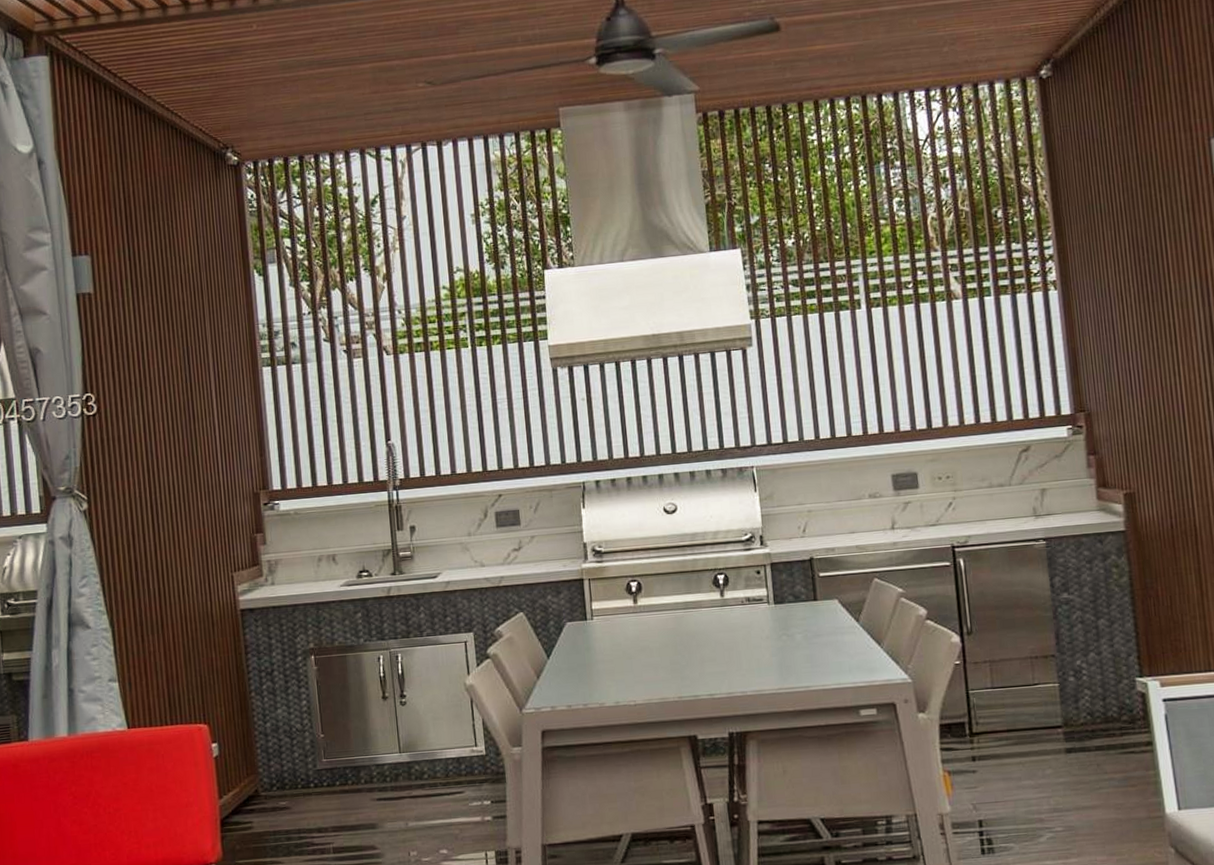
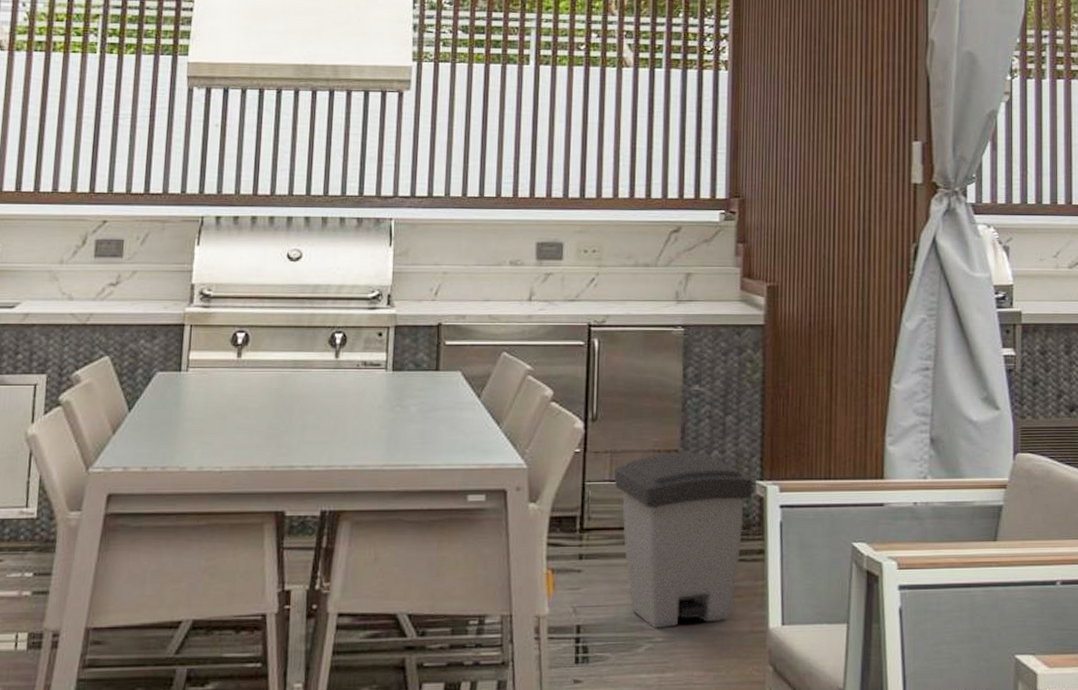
trash can: none [995,656,1134,820] -> present [613,453,753,629]

